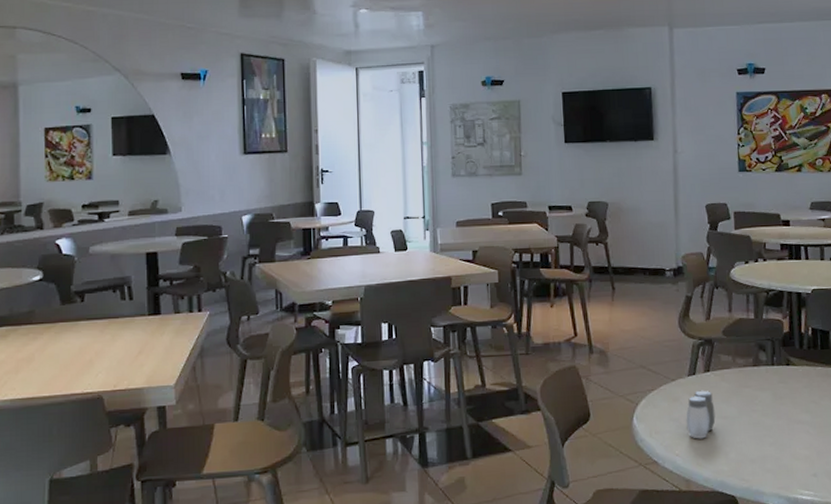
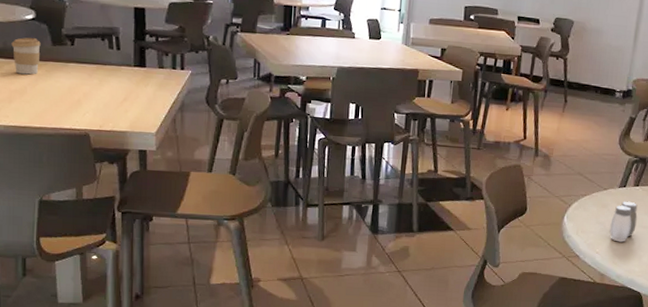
coffee cup: none [18,300,49,341] -> present [11,37,41,75]

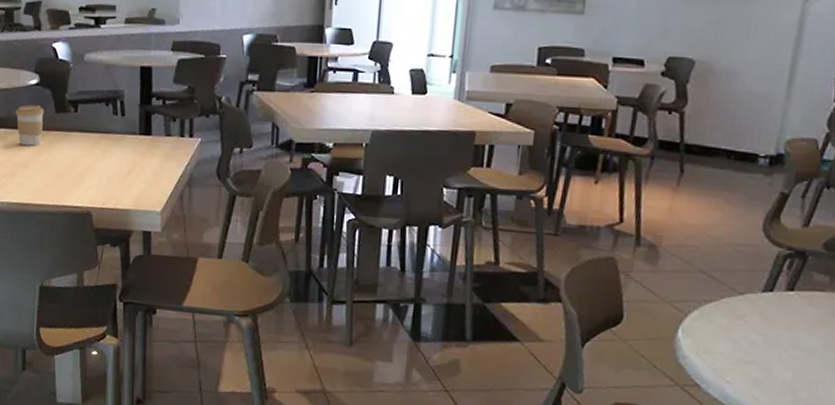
salt and pepper shaker: present [609,201,638,242] -> none [747,311,792,370]

